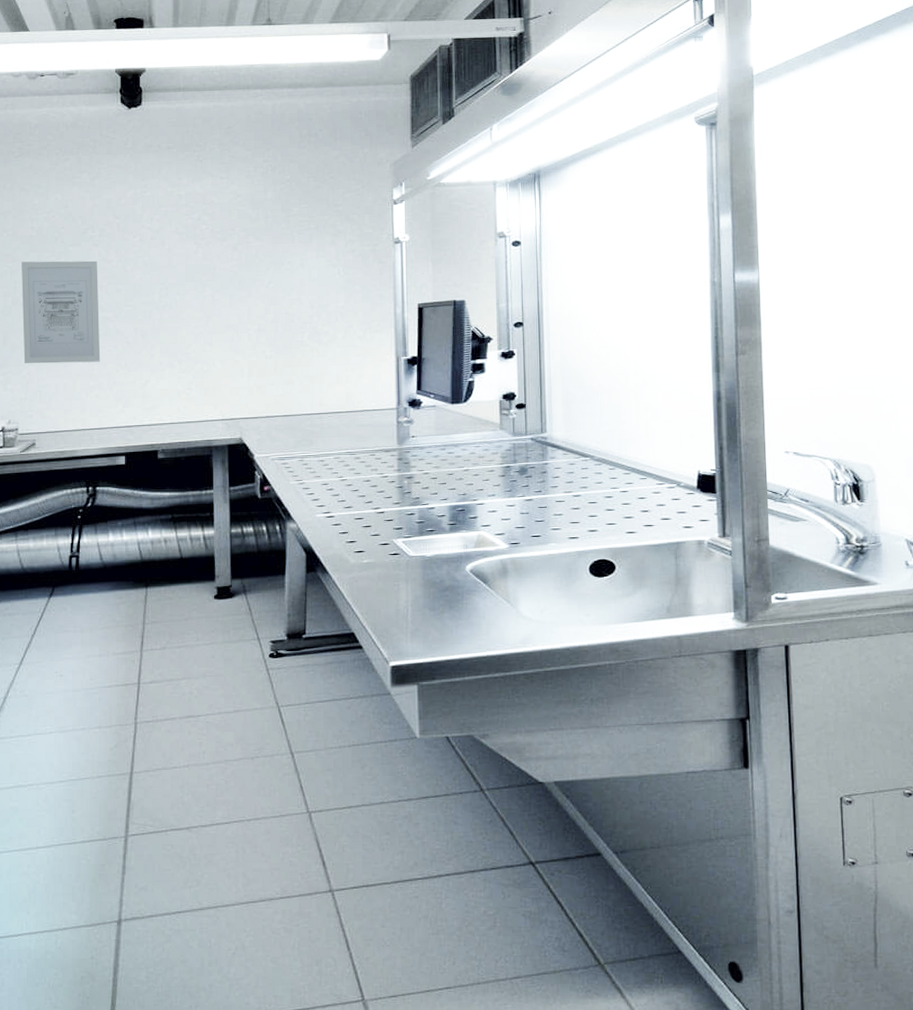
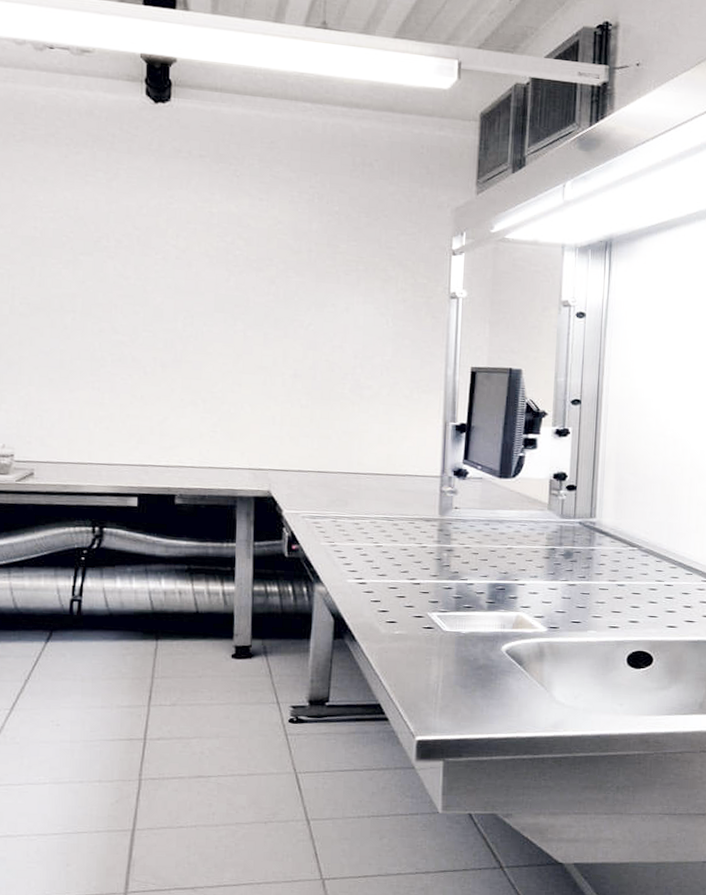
wall art: present [22,260,101,364] -> none [21,265,113,391]

